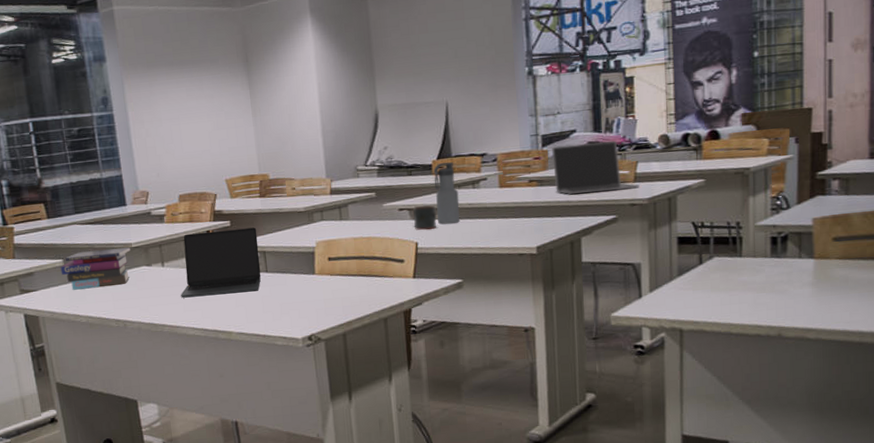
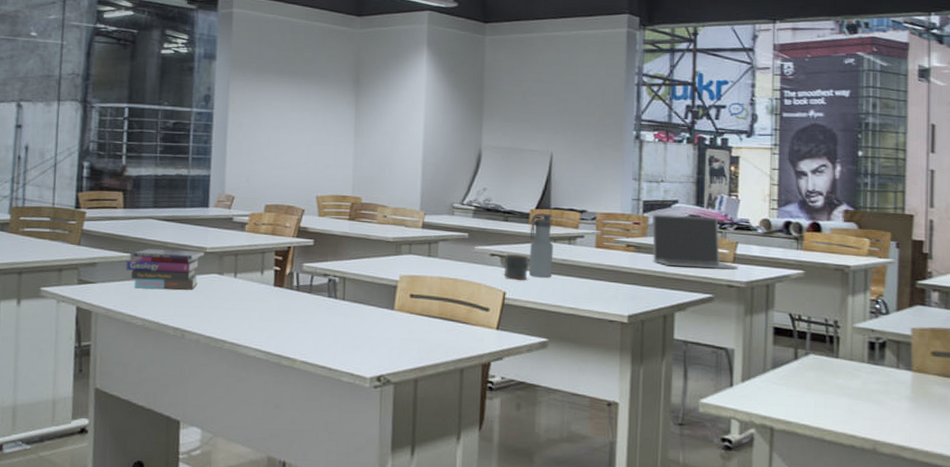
laptop: present [181,227,261,298] -> none [248,246,340,318]

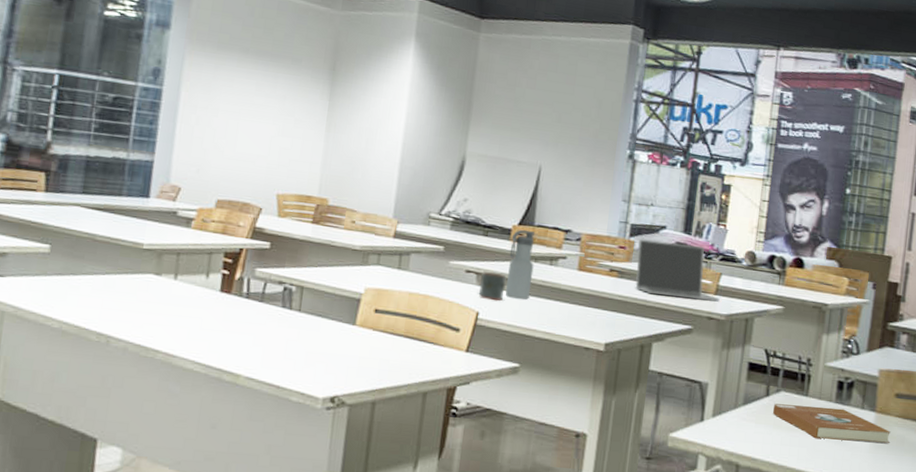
books: present [126,249,204,290] -> none [43,240,140,291]
book: none [804,366,930,402] -> present [773,403,891,443]

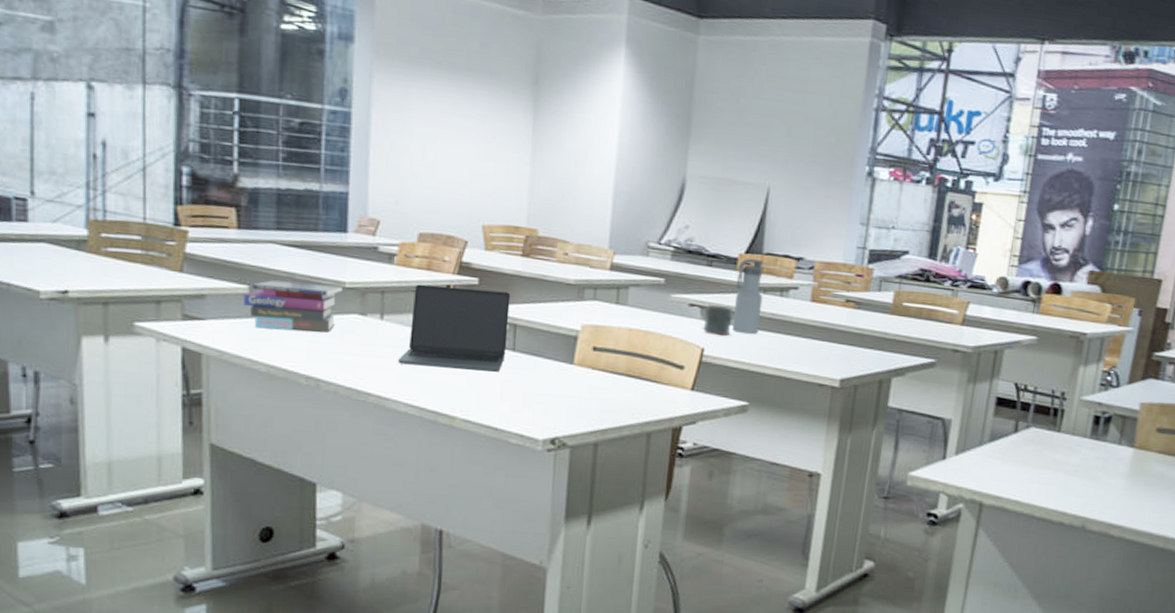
books: none [43,240,140,291] -> present [243,280,343,333]
laptop: none [188,247,300,331] -> present [398,284,511,371]
laptop: present [635,238,720,302] -> none [873,265,967,334]
book: present [773,403,891,443] -> none [1021,440,1149,480]

